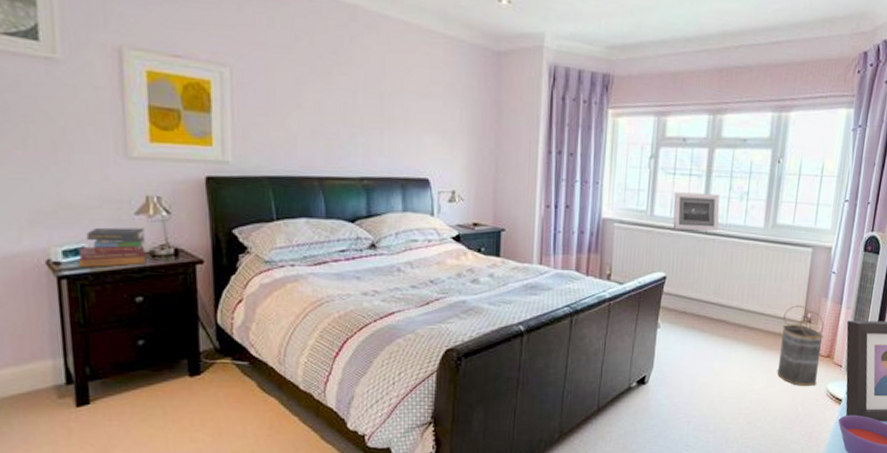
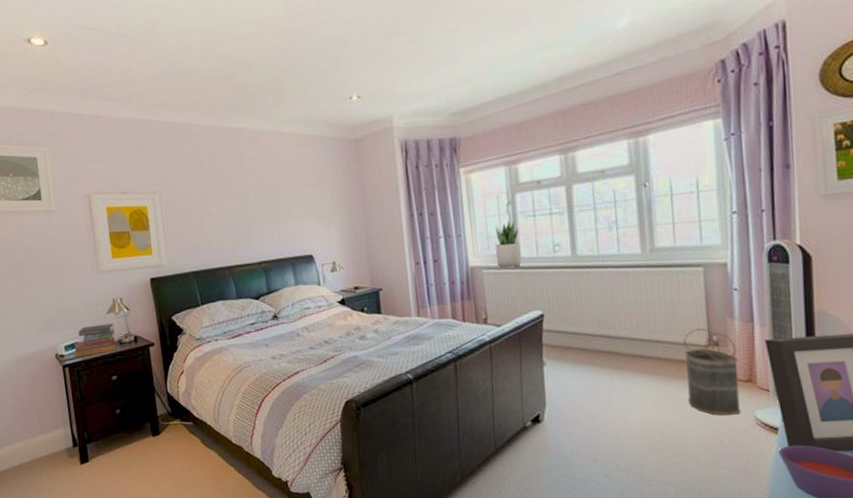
planter: none [629,175,657,225] -> present [495,221,522,268]
picture frame: present [672,192,720,232] -> none [537,227,592,269]

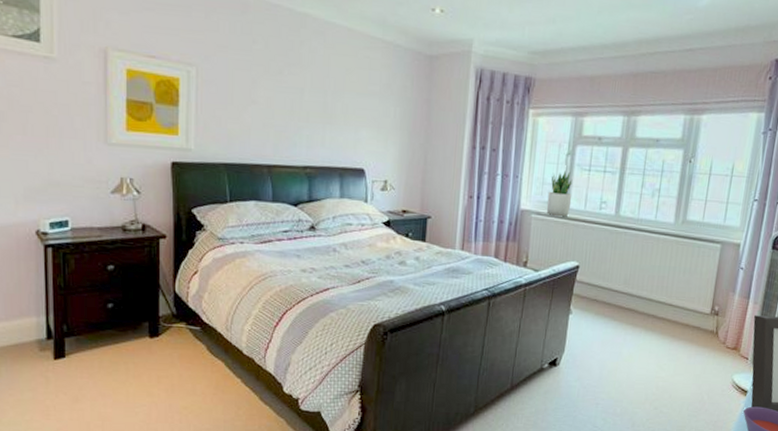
books: present [75,323,117,357] -> none [63,203,118,238]
basket: present [683,328,741,416] -> none [683,298,732,376]

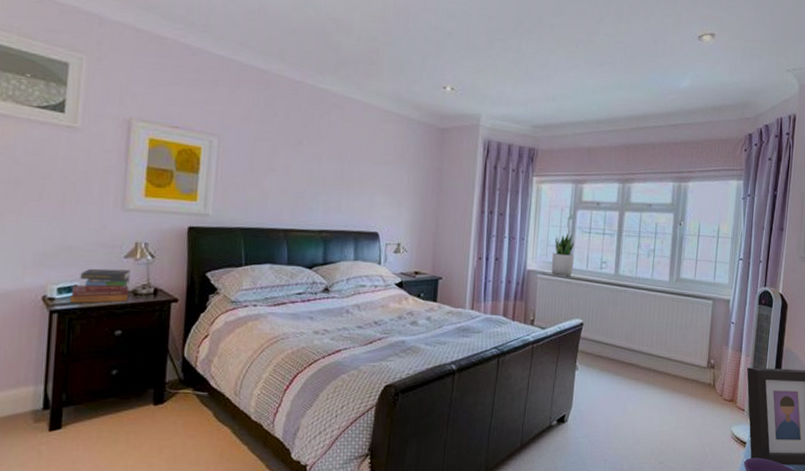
books: none [63,203,118,238] -> present [71,268,130,303]

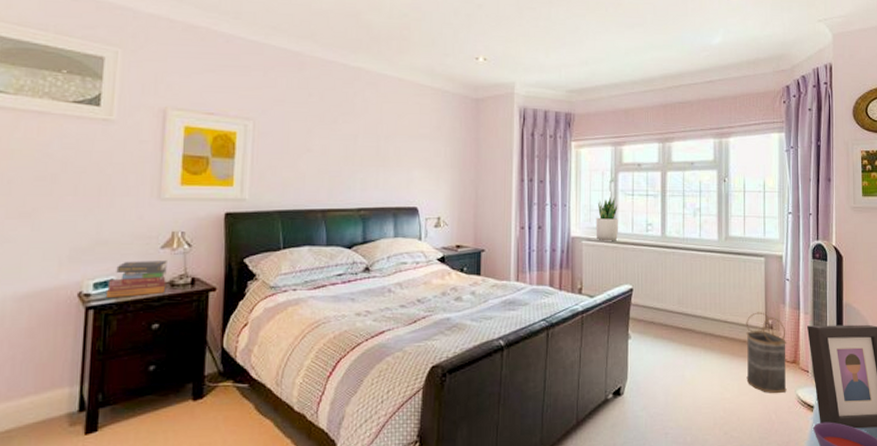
basket: none [685,352,727,428] -> present [746,312,787,393]

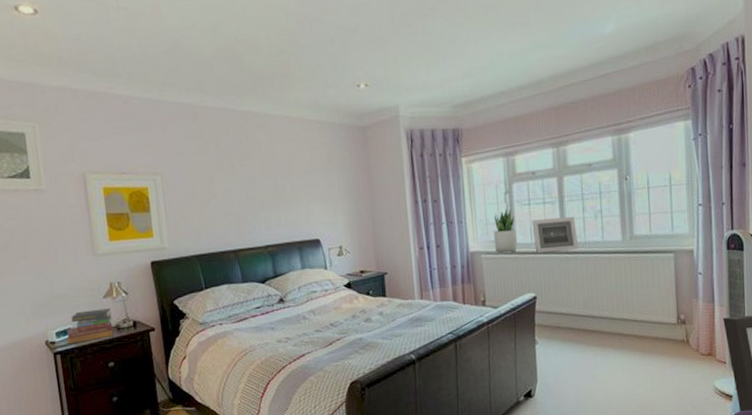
picture frame: none [634,211,677,245] -> present [532,216,579,254]
basket: present [746,312,787,393] -> none [656,308,703,386]

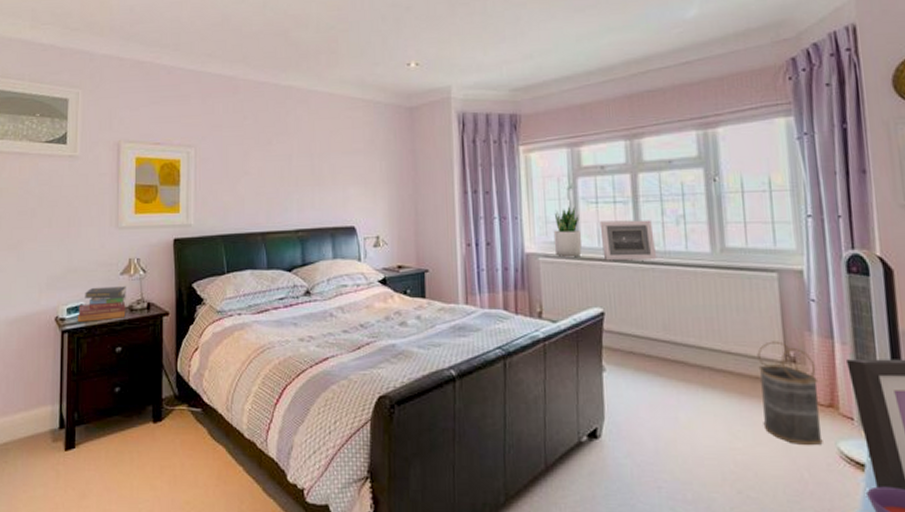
basket: none [656,308,703,386] -> present [757,341,823,445]

